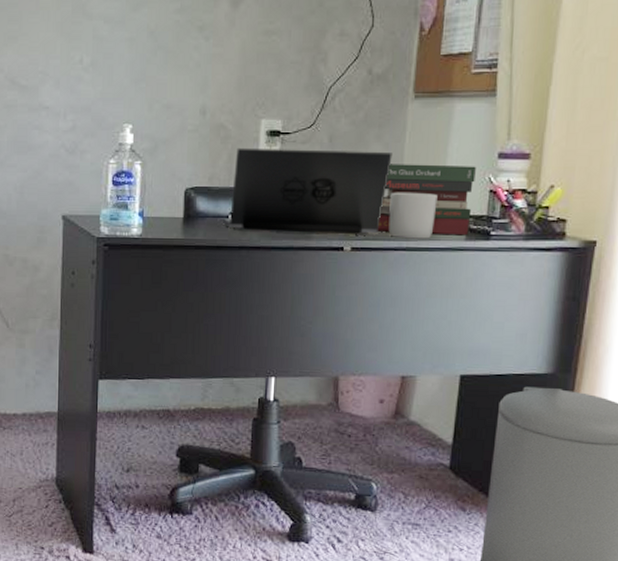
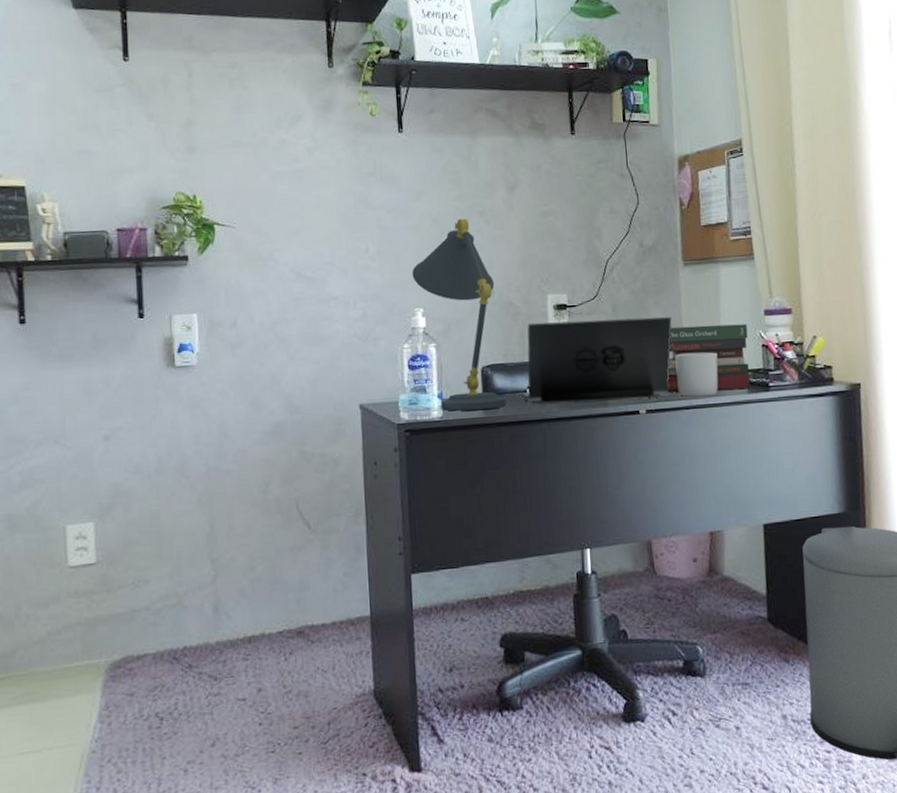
desk lamp: none [124,32,207,232] -> present [412,218,506,411]

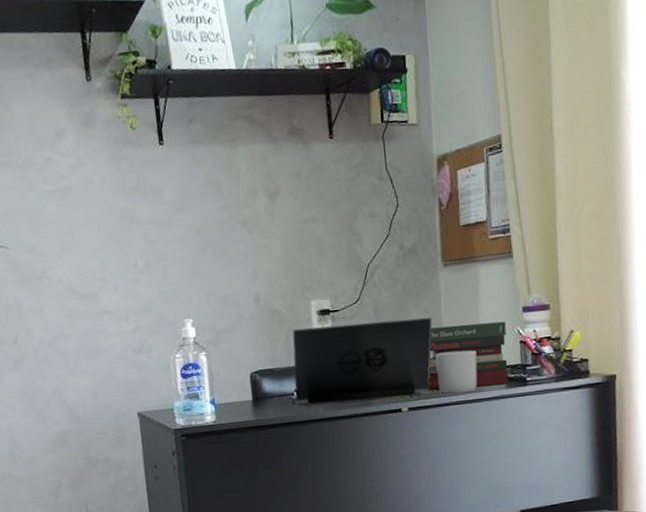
desk lamp: present [412,218,506,411] -> none [179,229,275,416]

